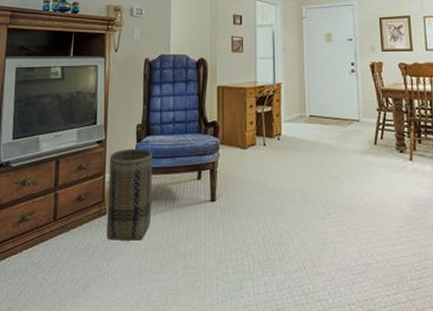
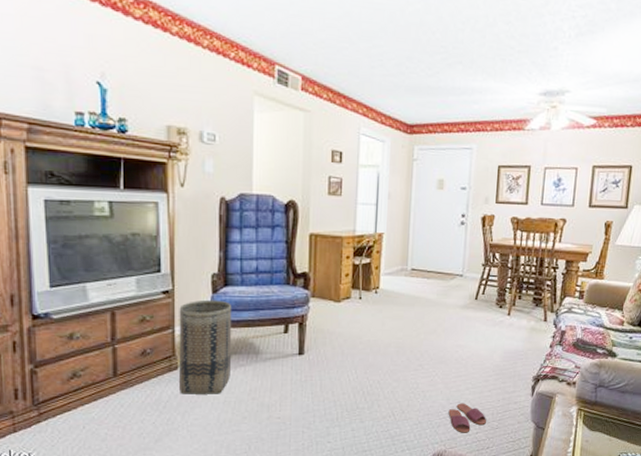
slippers: none [361,257,404,293] -> present [448,403,486,433]

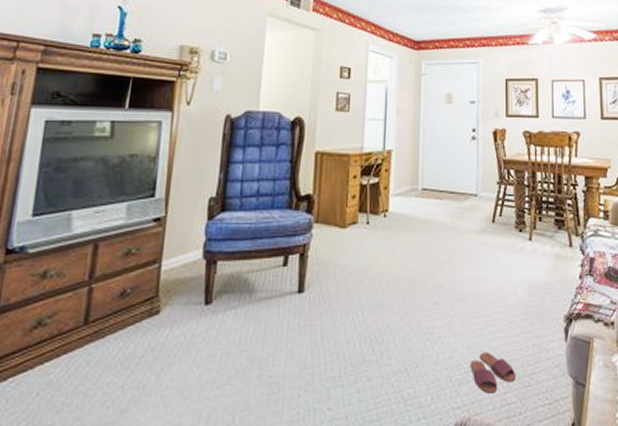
basket: present [179,299,232,394] -> none [158,227,227,347]

